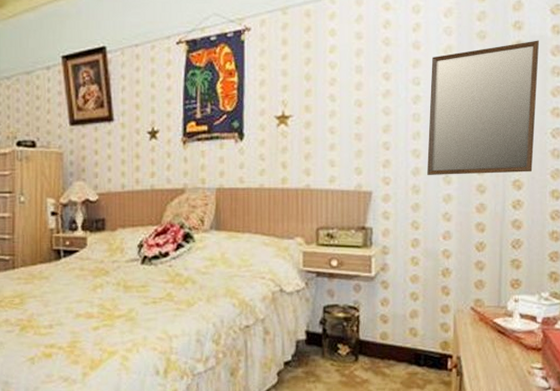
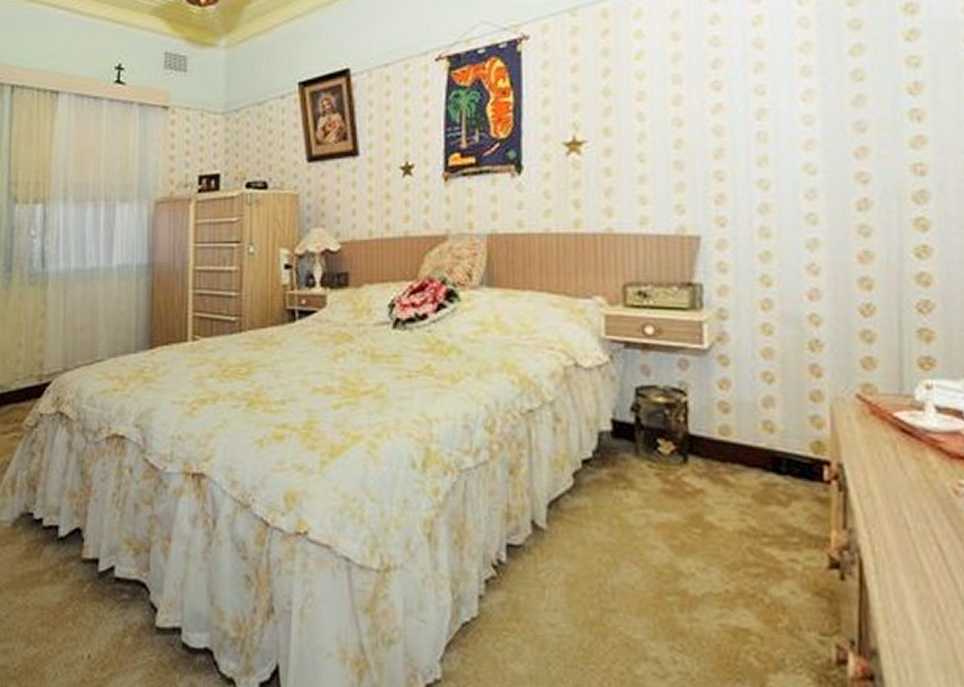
home mirror: present [427,40,540,176] -> none [780,26,946,215]

